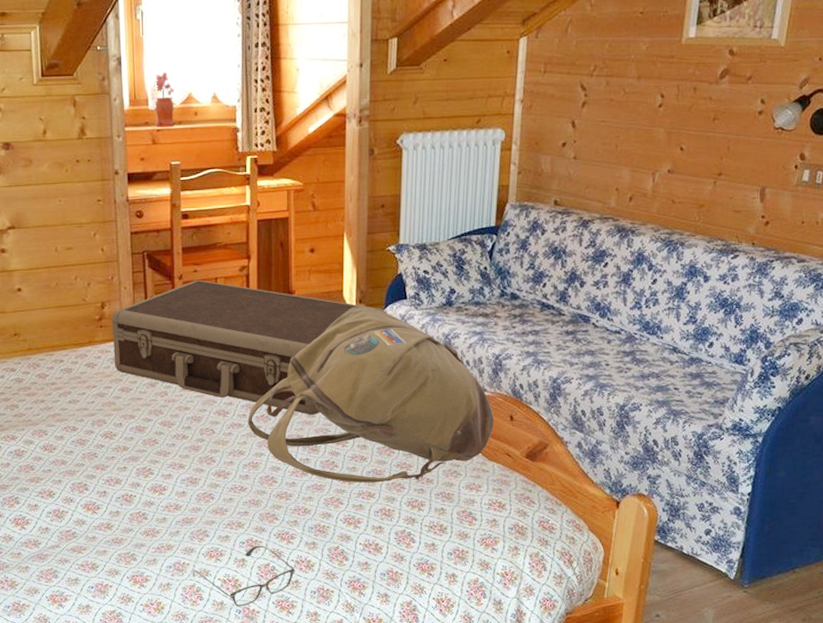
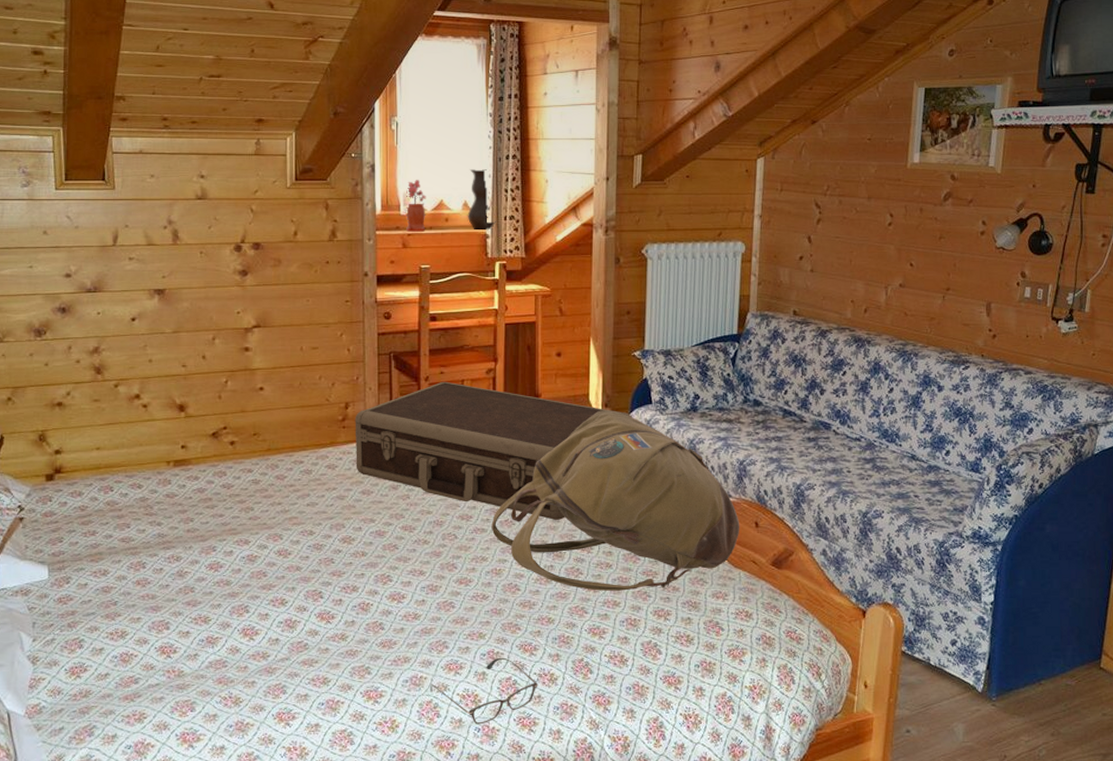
vase: none [216,59,248,123] -> present [467,169,497,229]

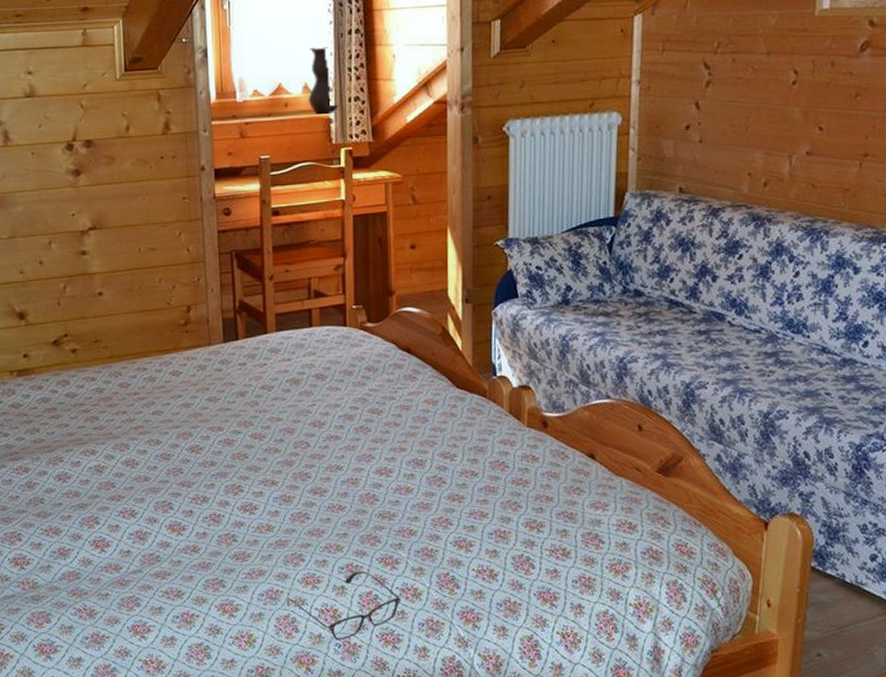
suitcase: present [355,381,632,520] -> none [197,280,496,426]
potted flower: present [405,180,426,233] -> none [241,63,264,121]
backpack: present [491,410,740,591] -> none [345,306,621,501]

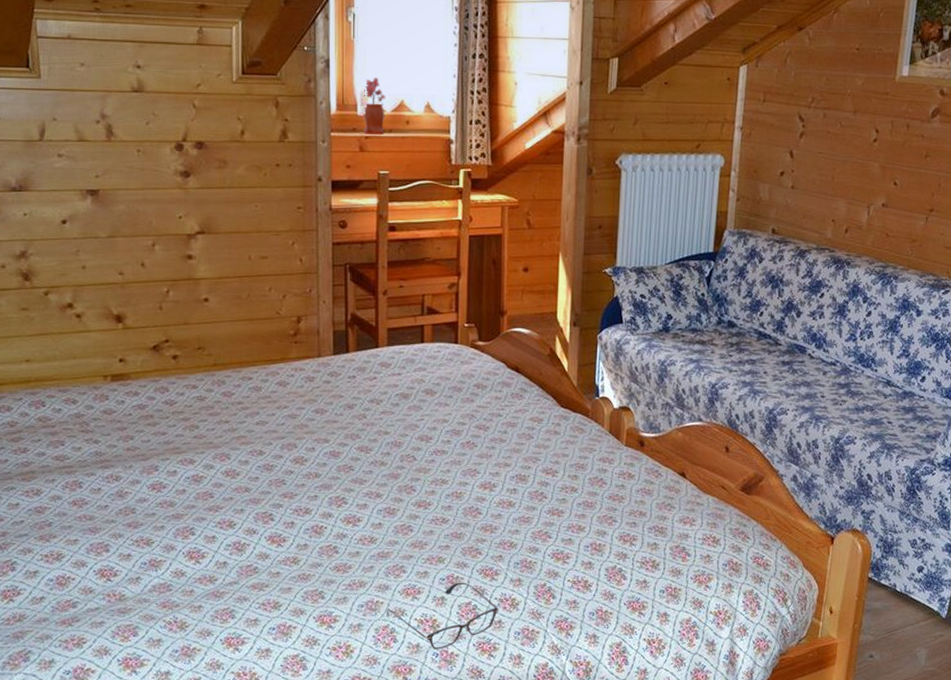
potted flower: none [241,63,264,121] -> present [362,78,386,136]
vase: present [308,47,341,114] -> none [430,68,462,134]

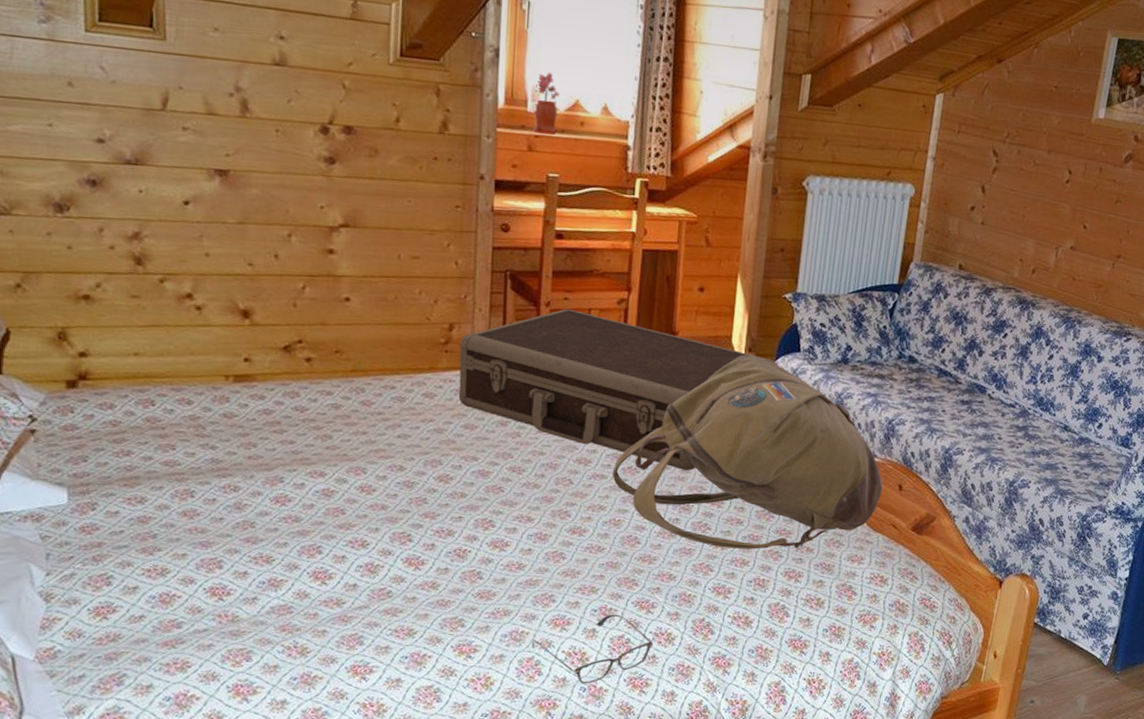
suitcase: none [307,295,601,442] -> present [458,308,777,470]
backpack: none [452,329,710,515] -> present [612,354,883,550]

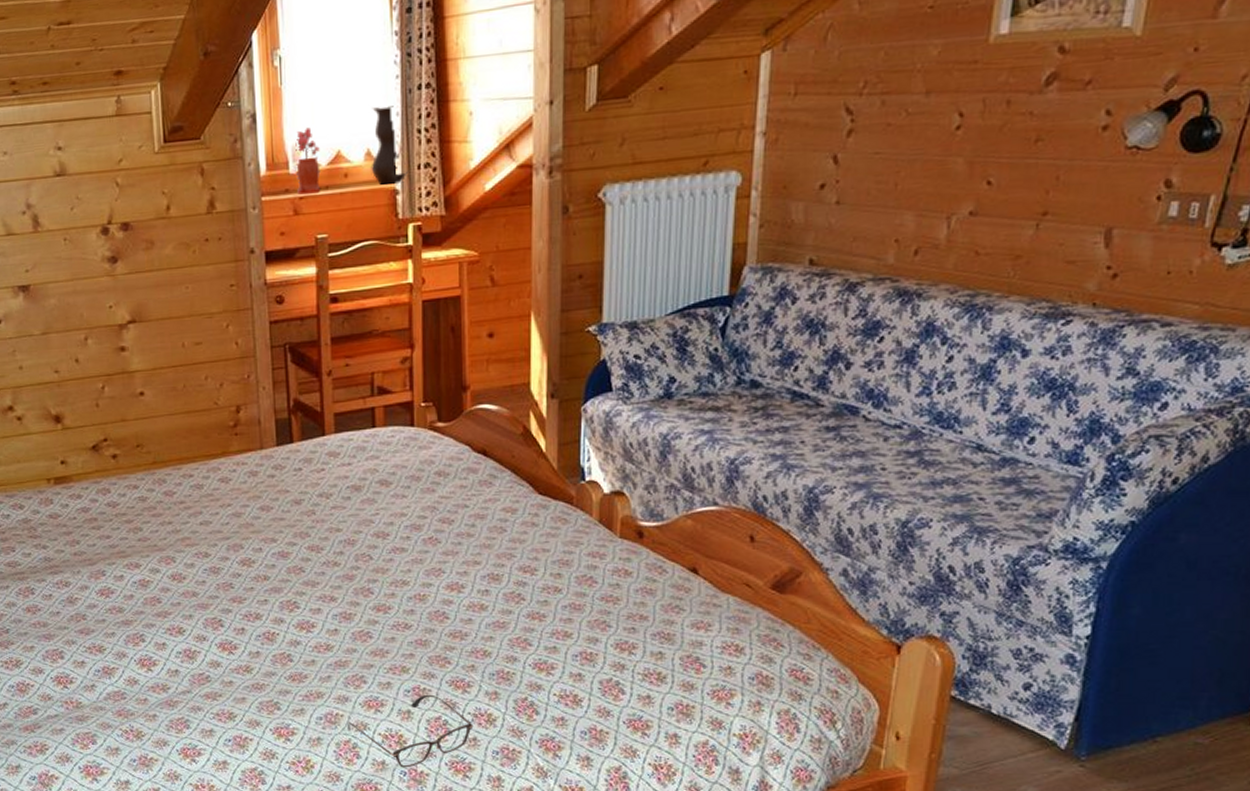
suitcase: present [458,308,777,470] -> none [248,375,586,537]
vase: none [606,68,641,141] -> present [371,106,409,185]
backpack: present [612,354,883,550] -> none [412,401,730,620]

